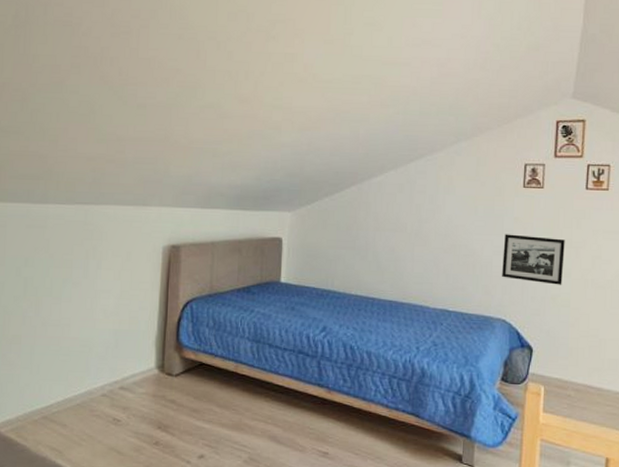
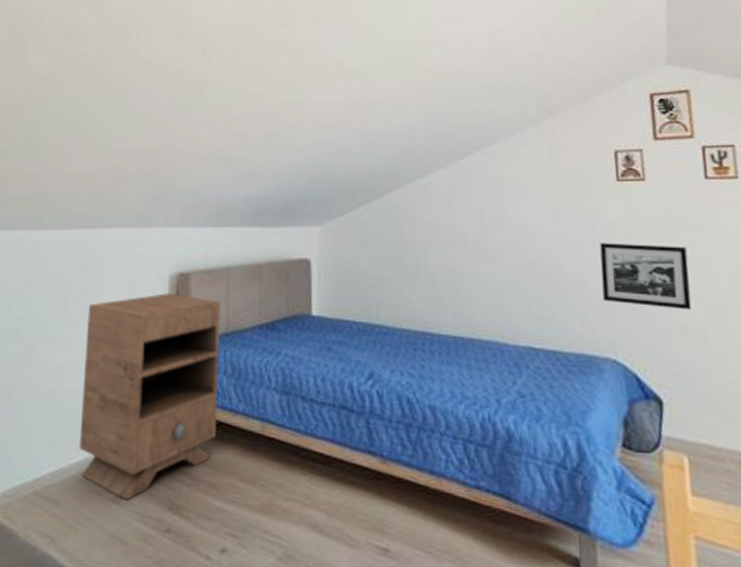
nightstand: none [83,261,206,422] -> present [79,293,220,501]

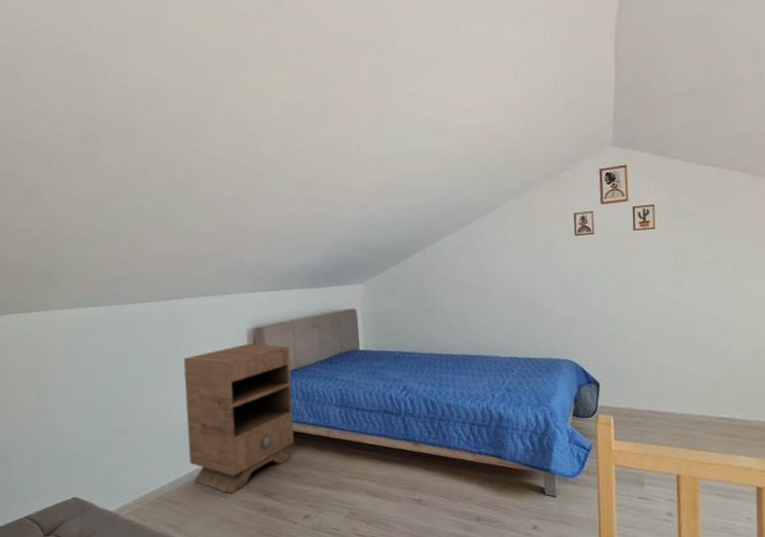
picture frame: present [600,242,692,310] -> none [562,279,621,323]

